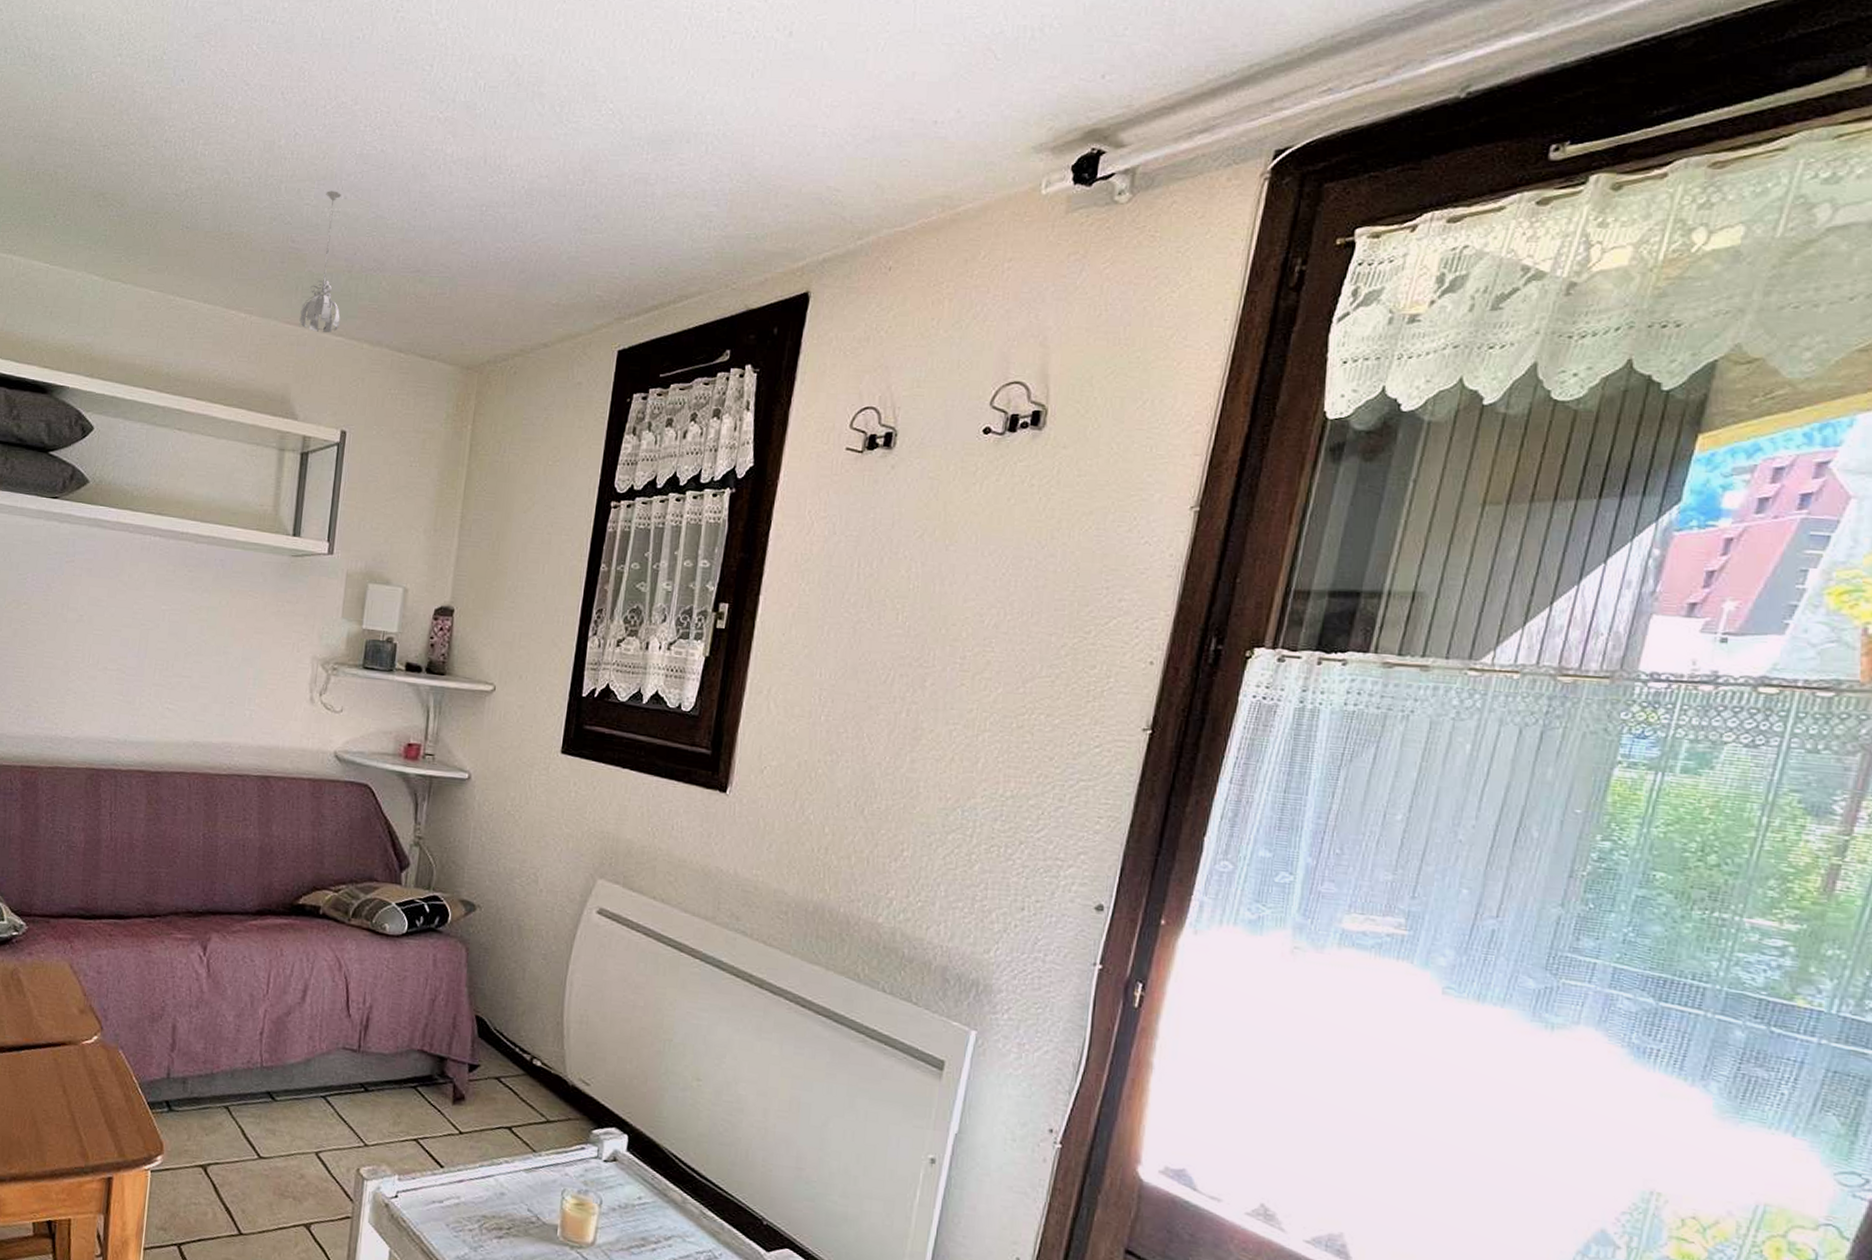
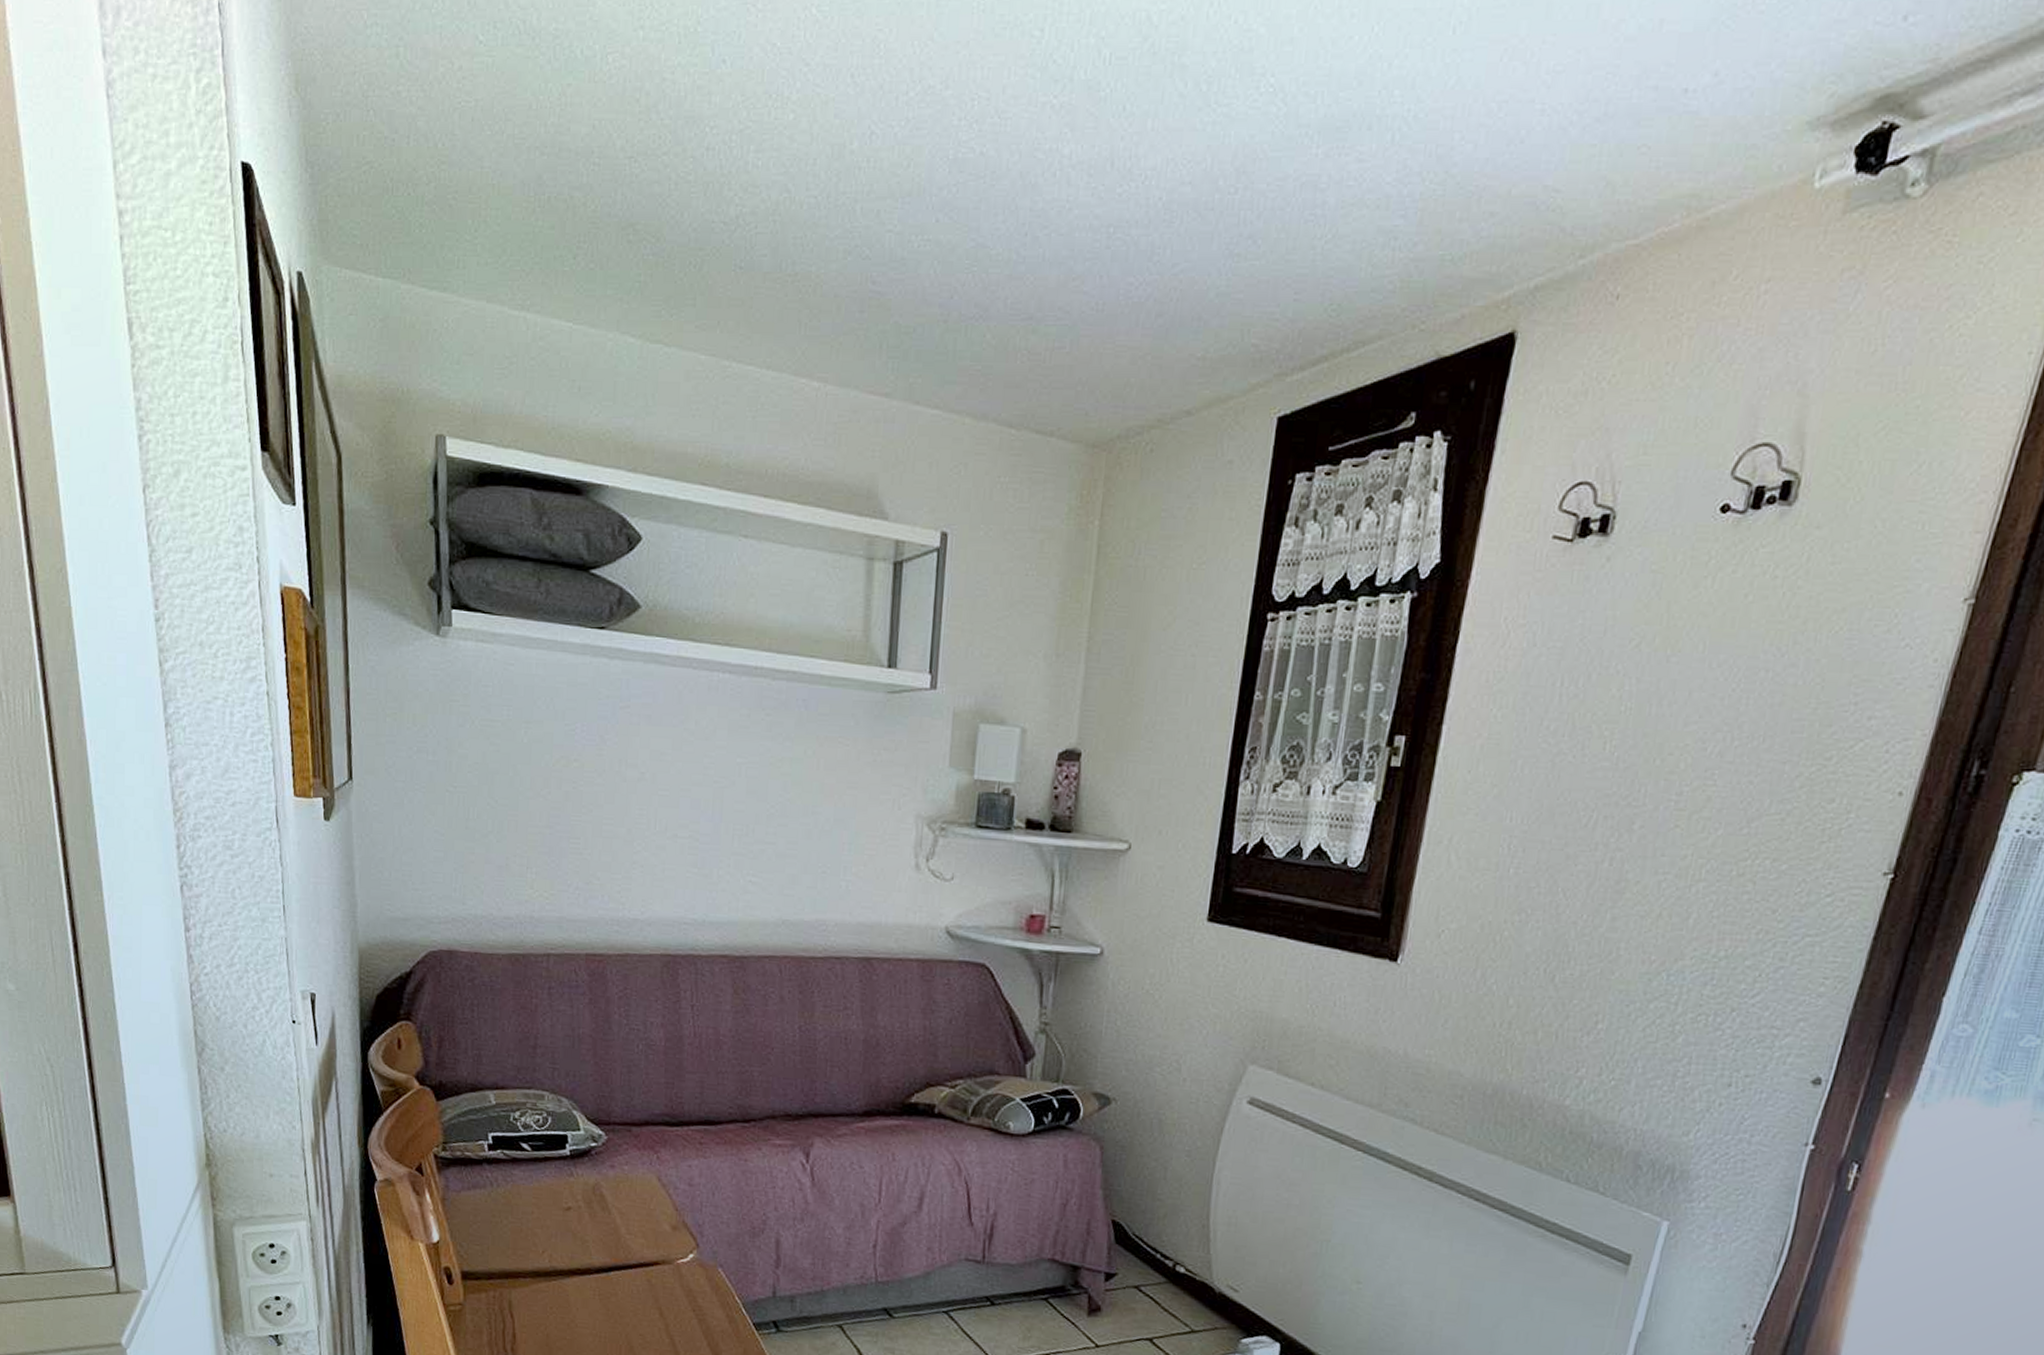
pendant light: present [299,191,341,332] -> none [885,211,936,404]

